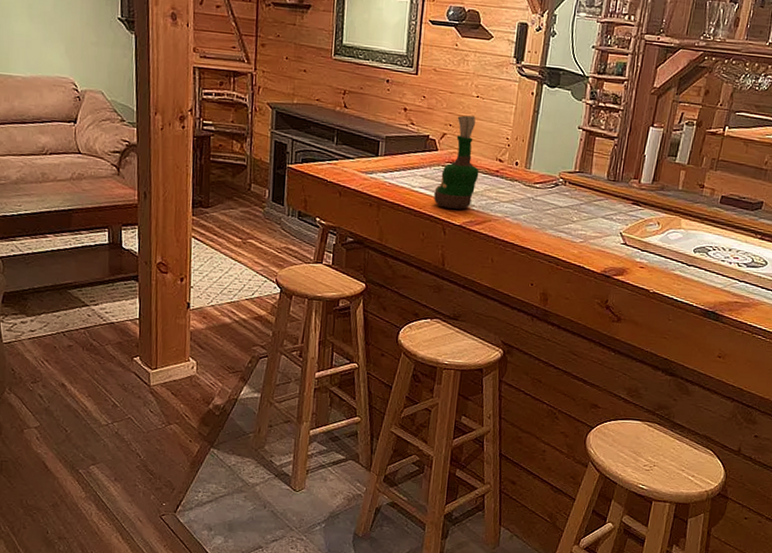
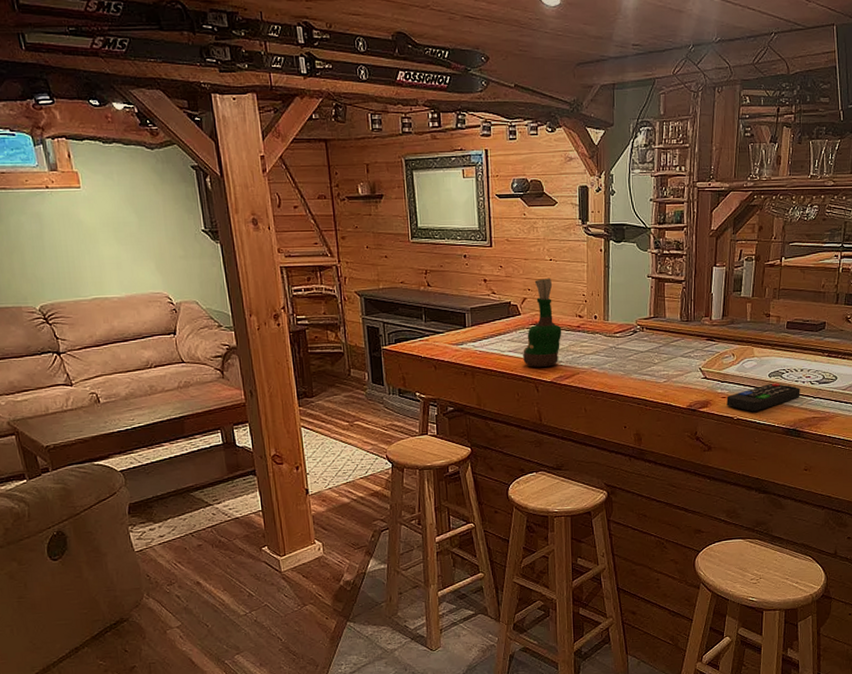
remote control: none [644,259,726,288] -> present [726,382,800,412]

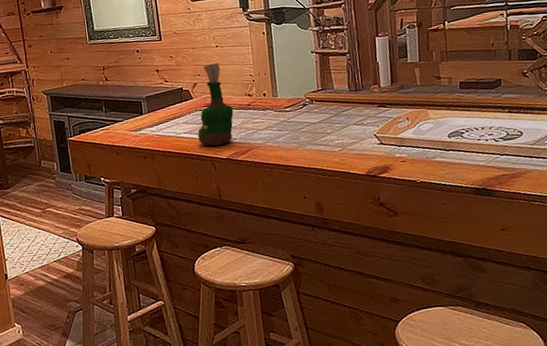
remote control: present [726,382,800,412] -> none [406,142,485,174]

